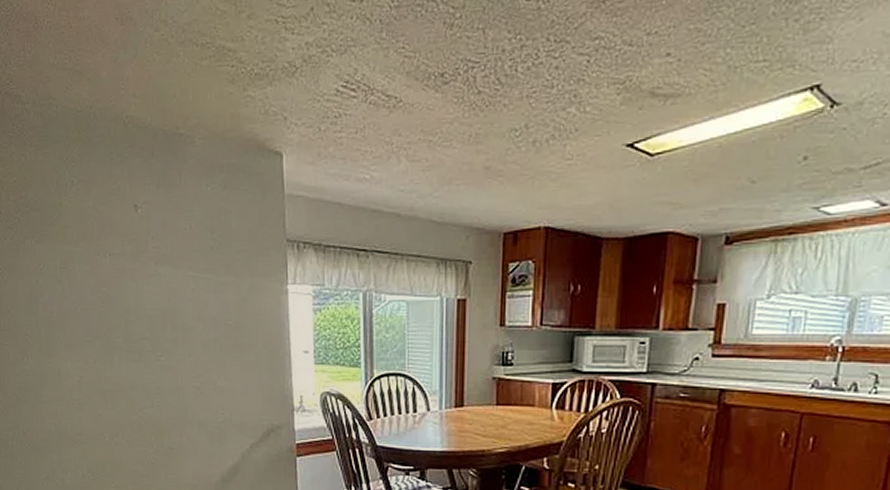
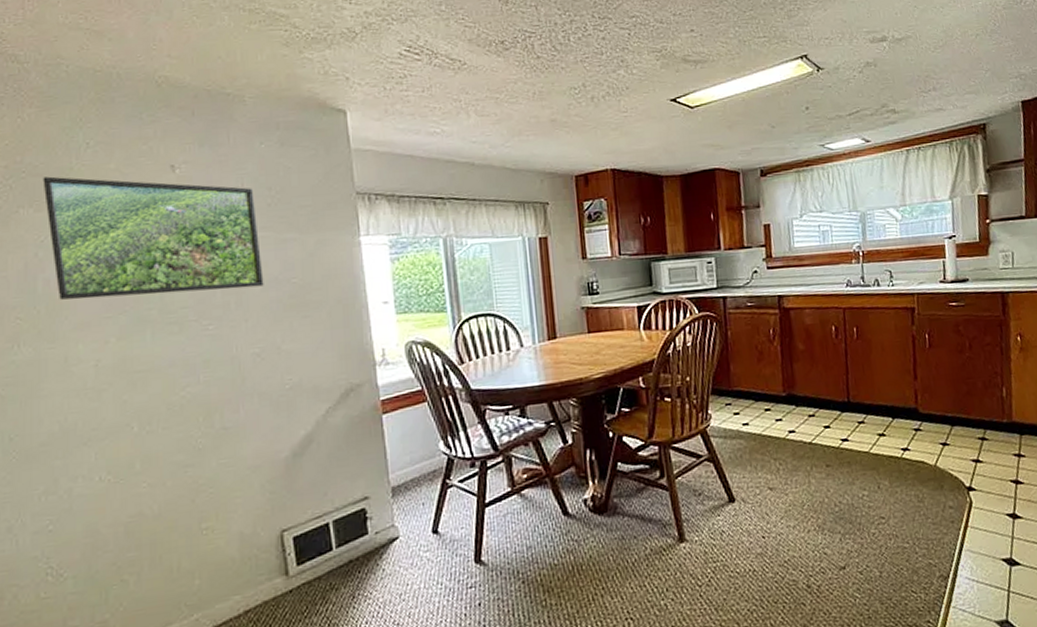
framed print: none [41,211,205,326] -> present [43,176,264,300]

